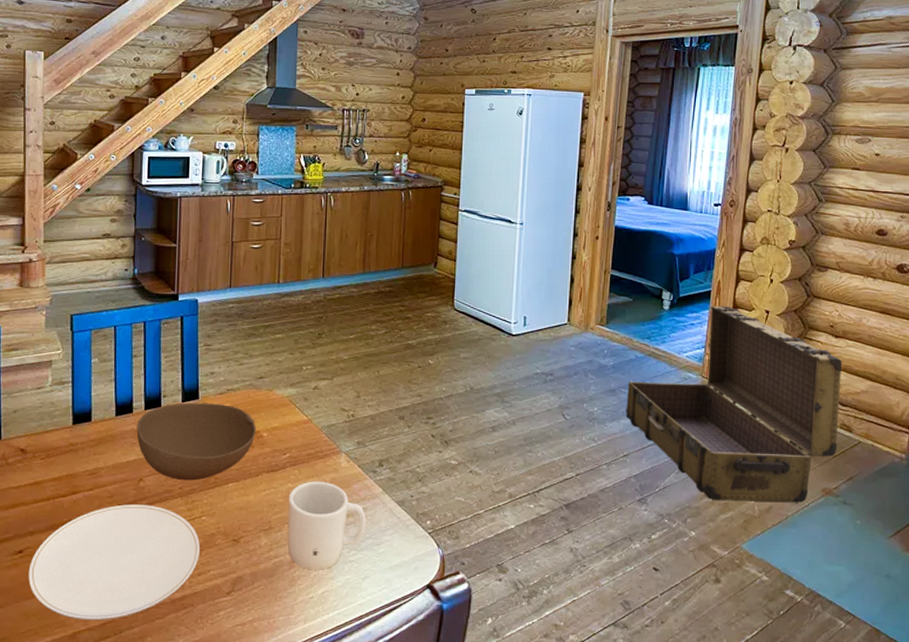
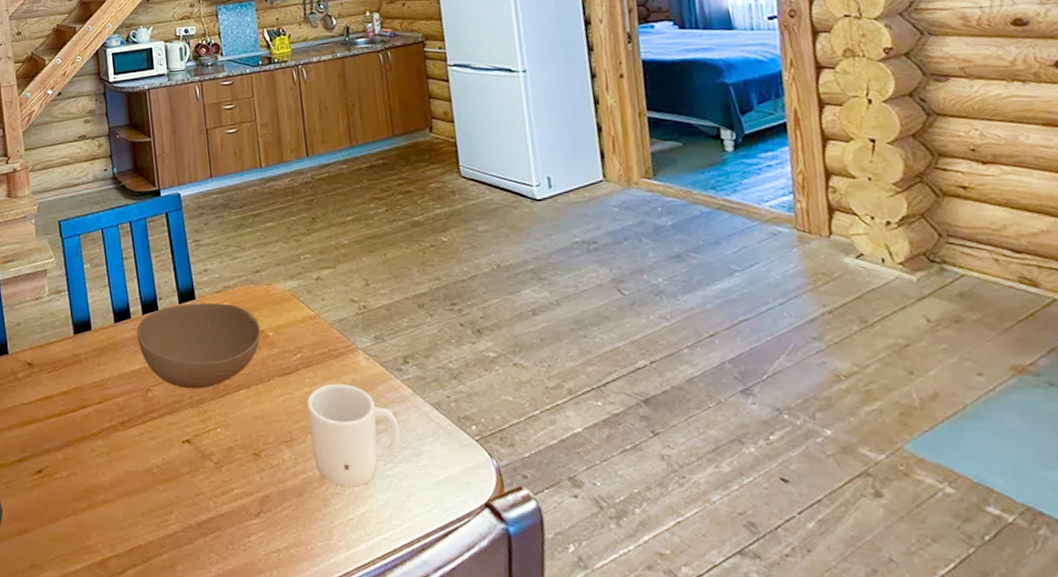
plate: present [28,504,200,620] -> none [50,417,220,546]
suitcase: present [626,306,842,503] -> none [696,139,1022,388]

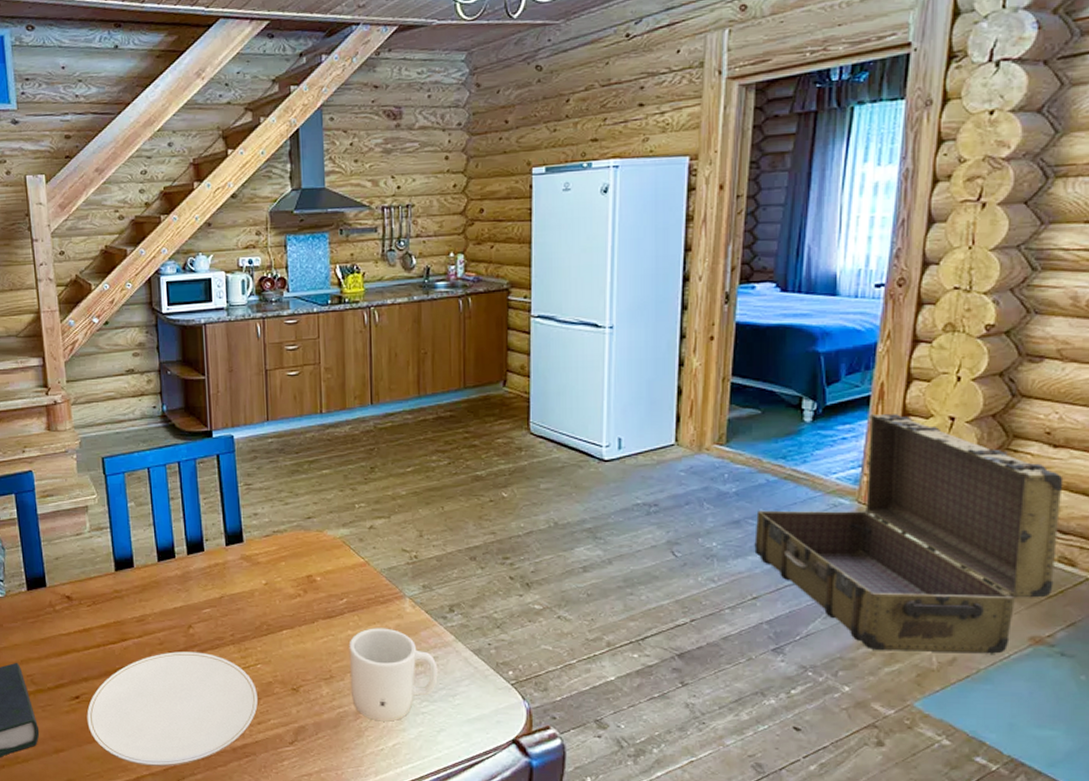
plate: none [50,417,220,546] -> present [87,652,258,766]
bowl: present [136,302,261,389] -> none [180,546,309,628]
suitcase: none [696,139,1022,388] -> present [754,414,1064,654]

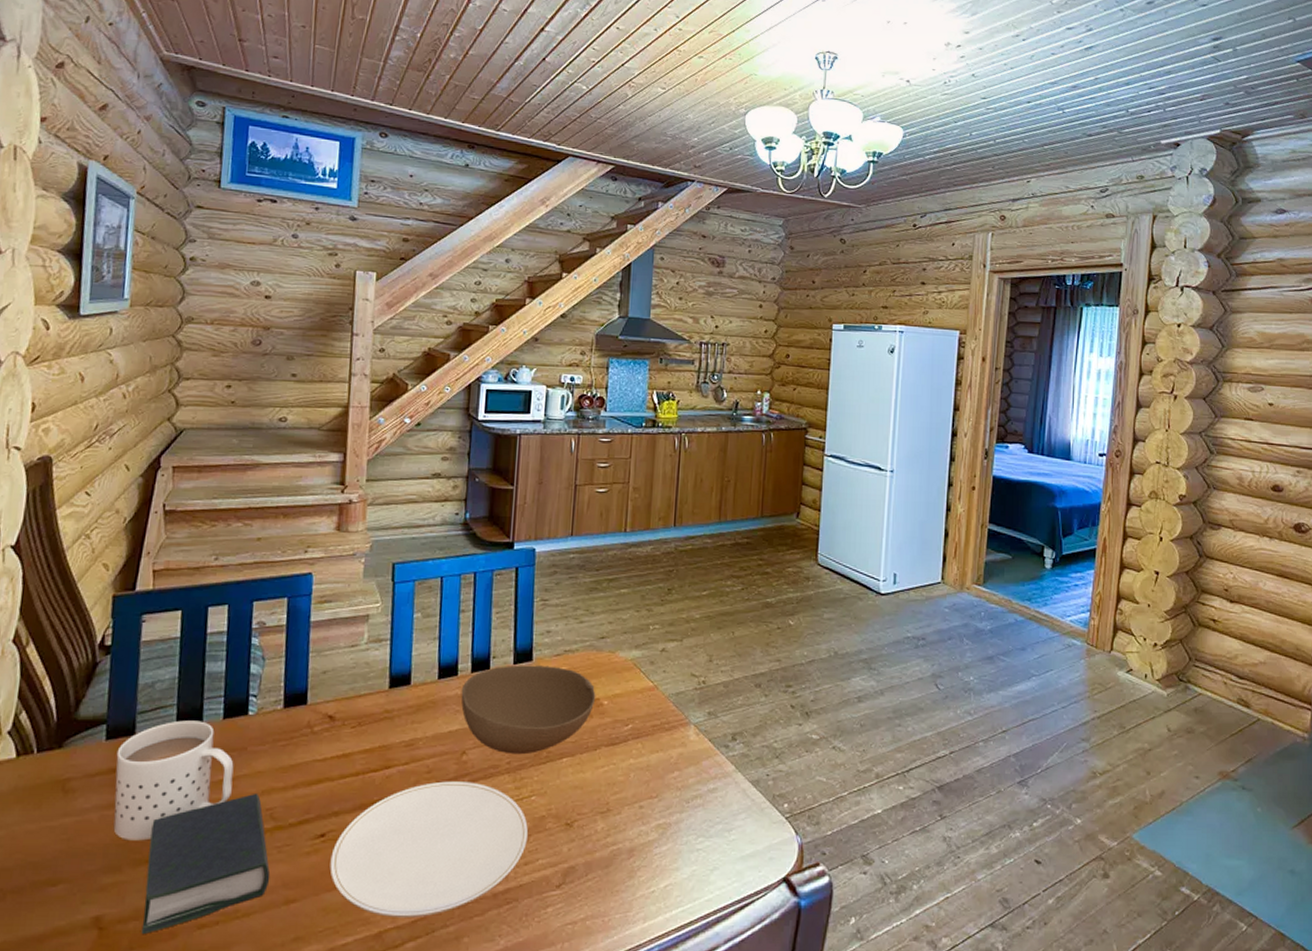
bowl: none [180,546,309,628] -> present [461,665,596,755]
mug: present [349,628,438,722] -> none [626,756,716,860]
suitcase: present [754,414,1064,654] -> none [1004,565,1238,787]

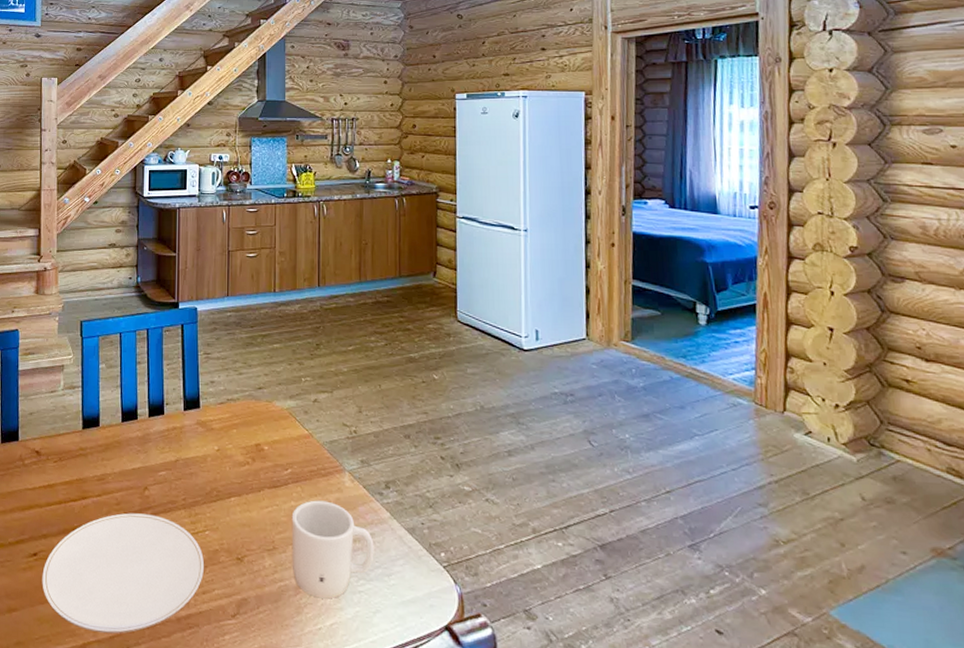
bowl: present [461,665,596,755] -> none [141,411,257,493]
mug: none [626,756,716,860] -> present [291,500,374,599]

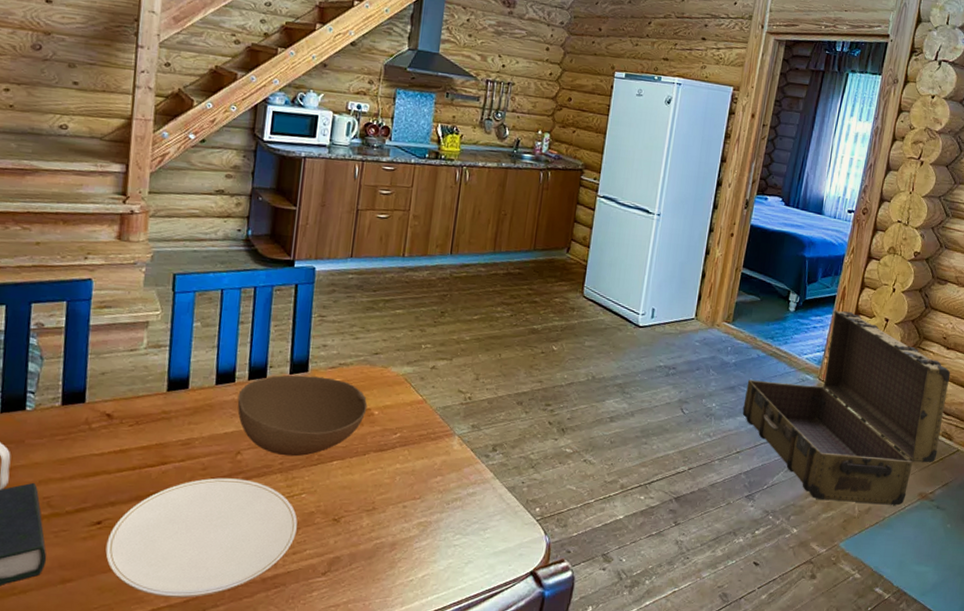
bowl: none [141,411,257,493] -> present [237,375,368,457]
mug: present [291,500,374,599] -> none [390,462,475,553]
suitcase: none [663,321,946,564] -> present [742,310,951,506]

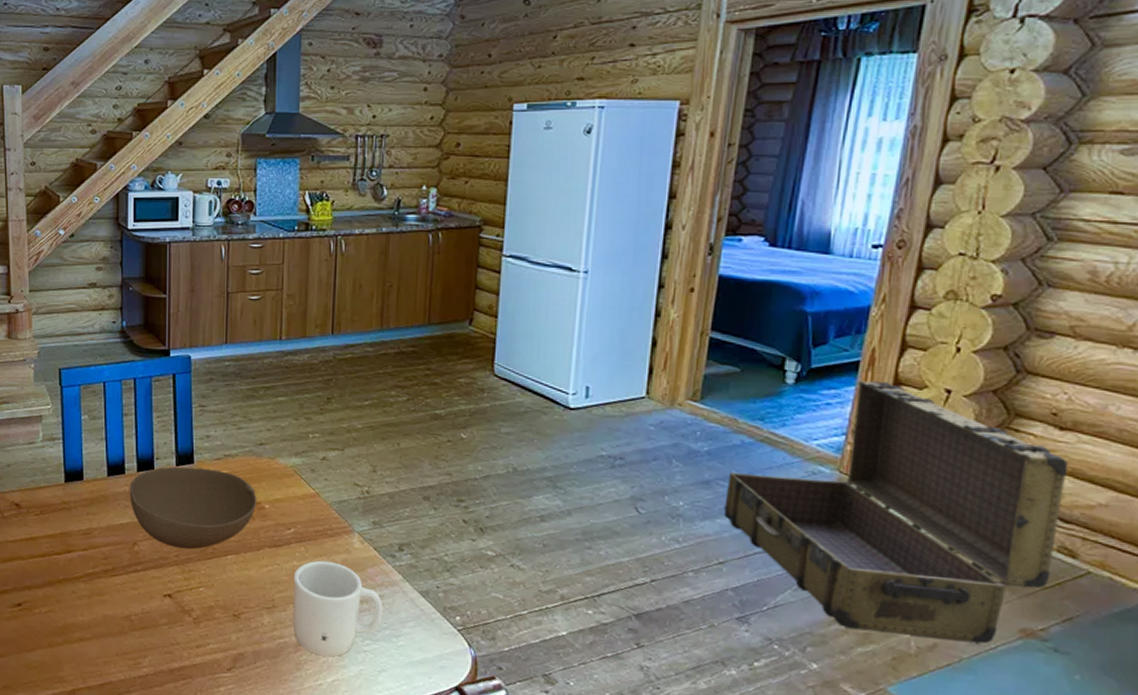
plate: present [105,478,298,598] -> none [27,567,198,682]
mug: none [390,462,475,553] -> present [292,560,383,657]

